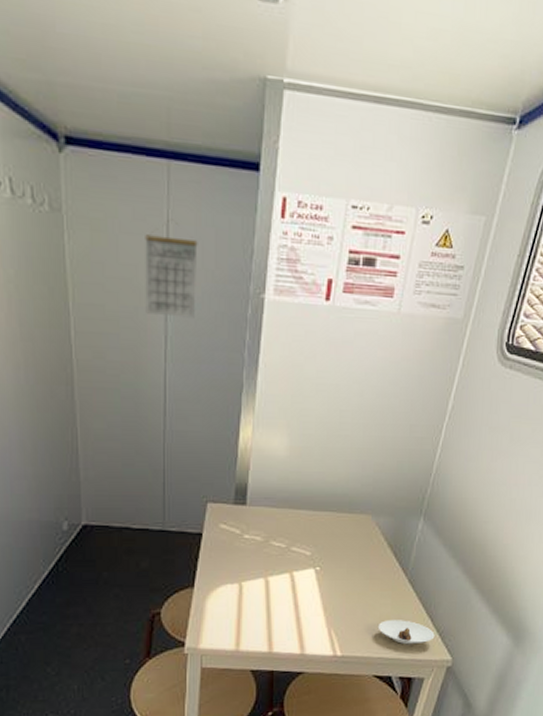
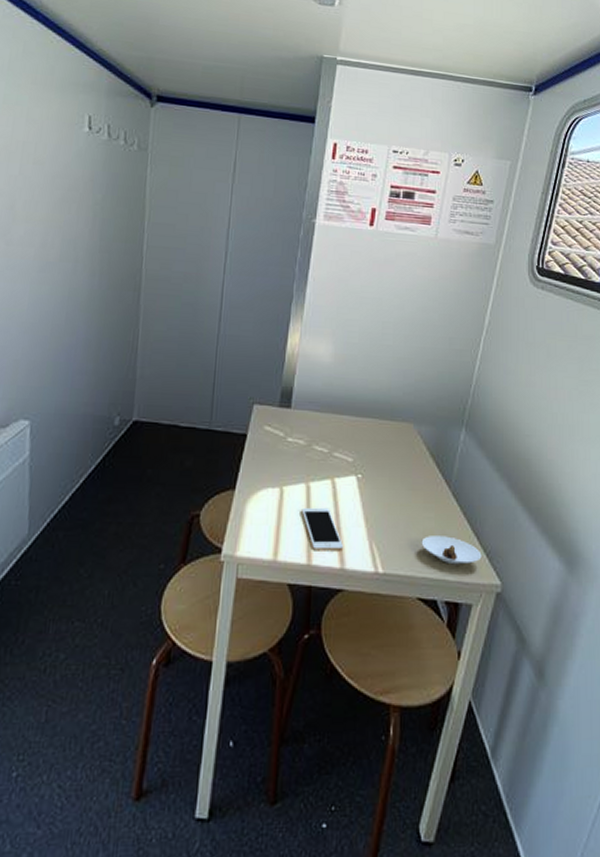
calendar: present [145,220,198,318] -> none [210,159,260,238]
cell phone: none [261,600,304,640] -> present [301,507,344,551]

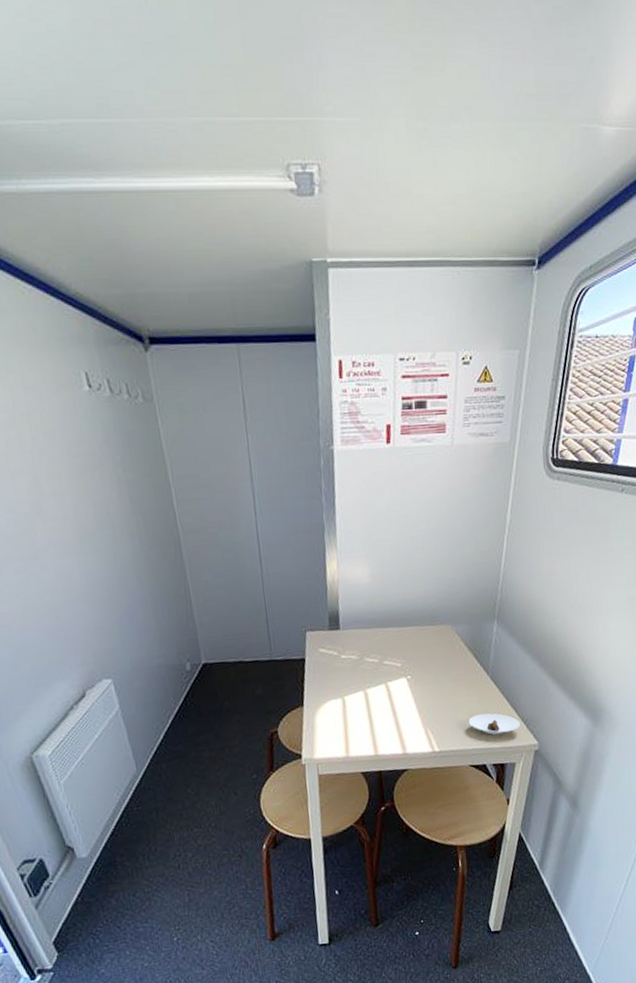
cell phone: present [301,507,344,551] -> none [363,707,404,744]

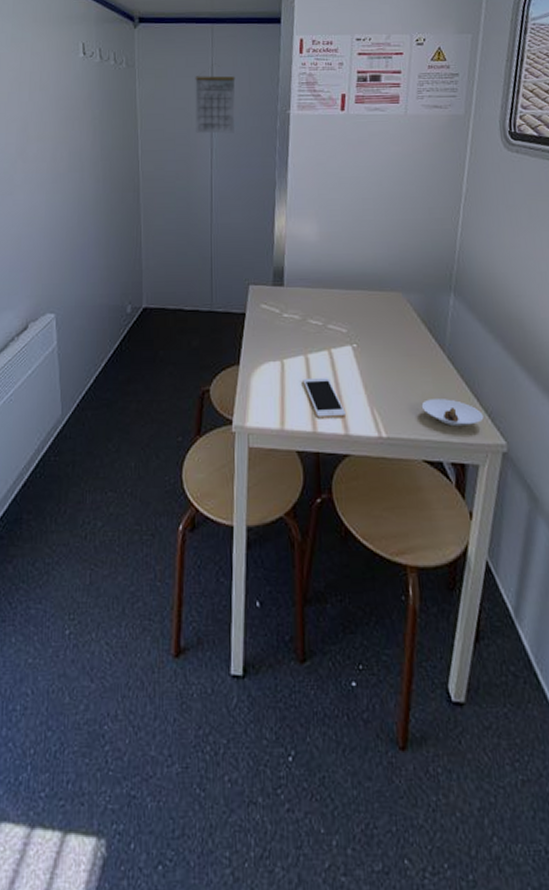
calendar: none [225,395,276,478] -> present [195,64,236,134]
cell phone: none [363,707,404,744] -> present [303,377,347,419]

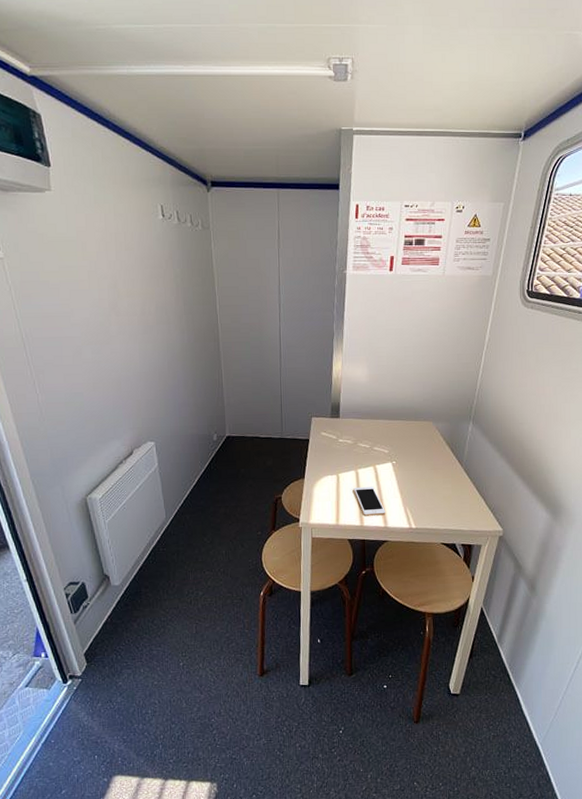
calendar: present [195,64,236,134] -> none [264,228,299,291]
saucer: present [421,399,484,427] -> none [442,500,488,519]

